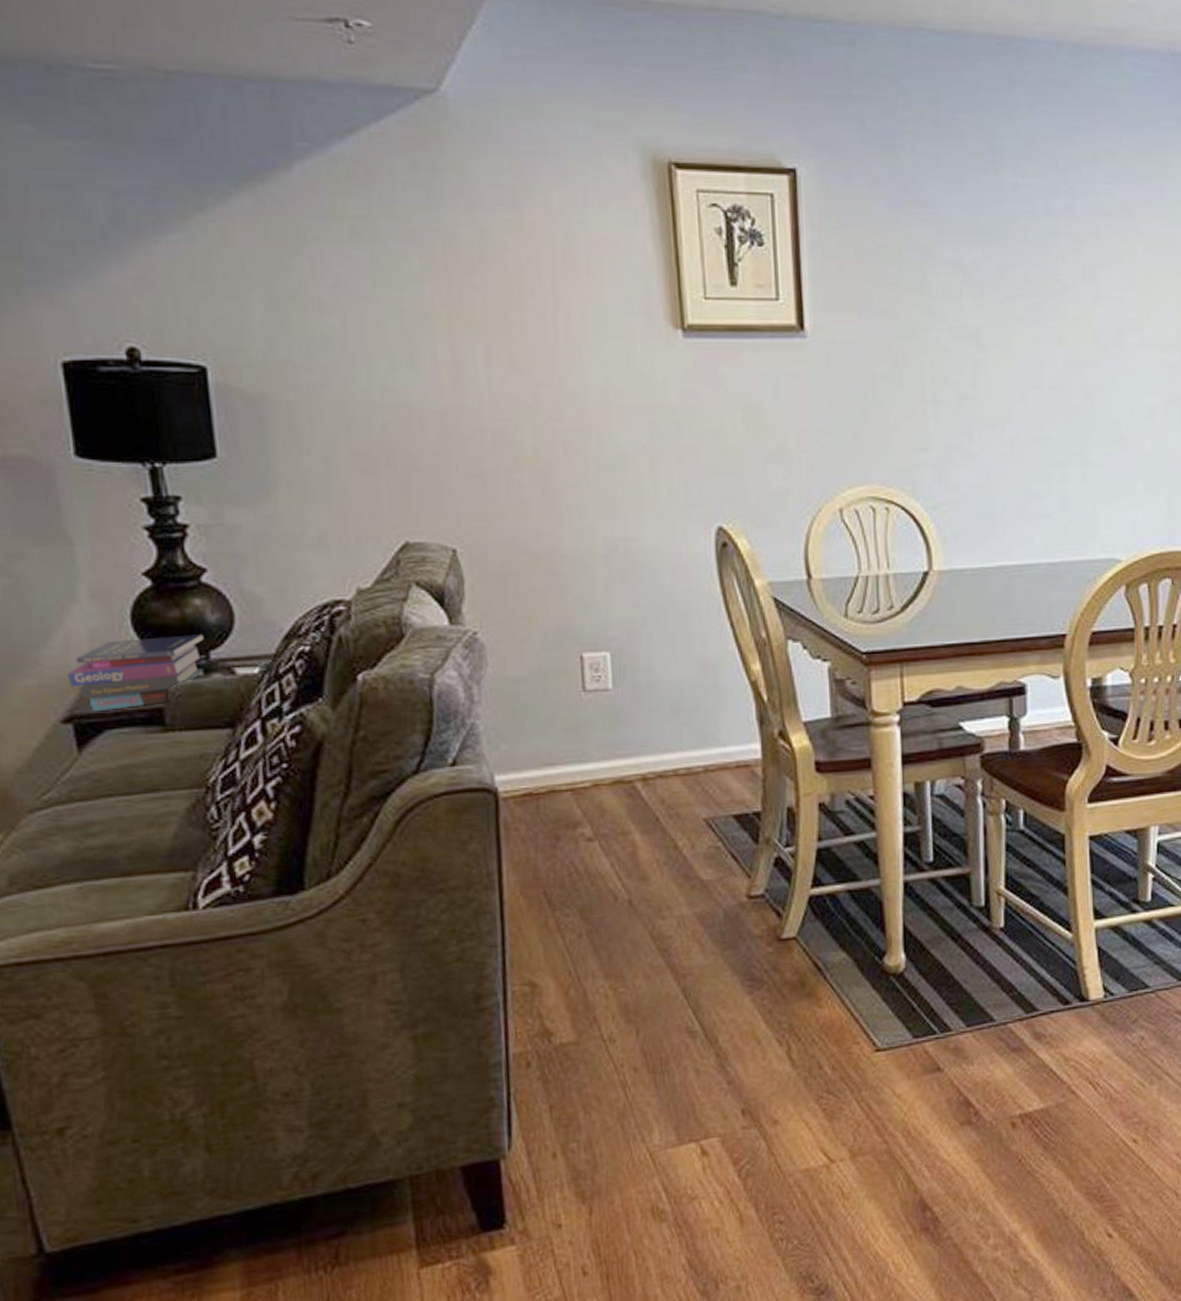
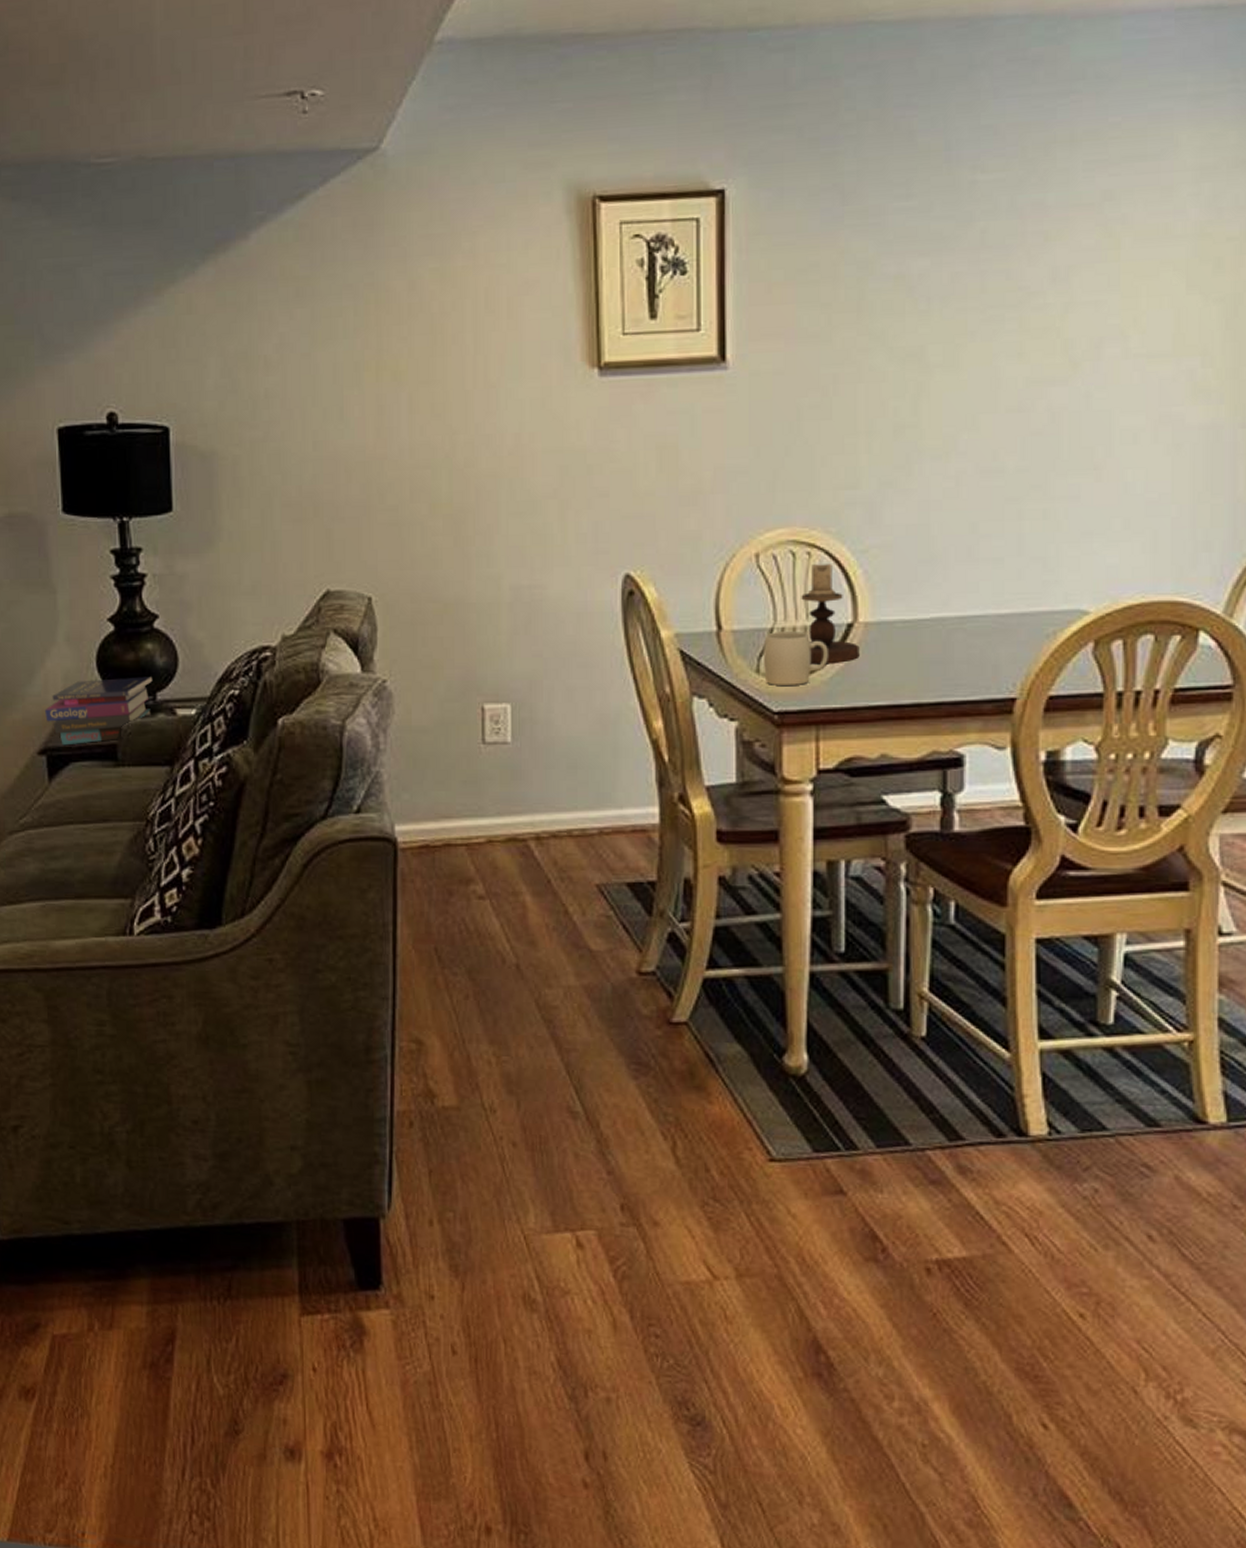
mug: none [850,579,908,628] -> present [763,631,828,685]
candlestick: none [882,519,935,608] -> present [801,564,860,663]

